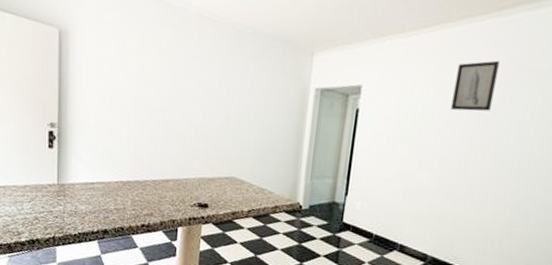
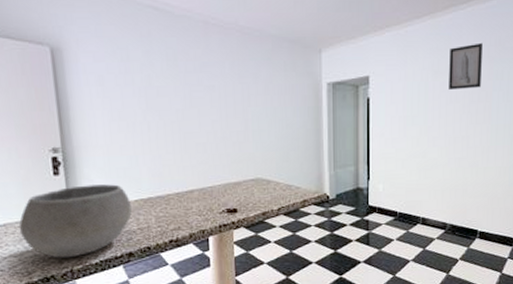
bowl: none [15,160,111,226] -> present [19,184,132,258]

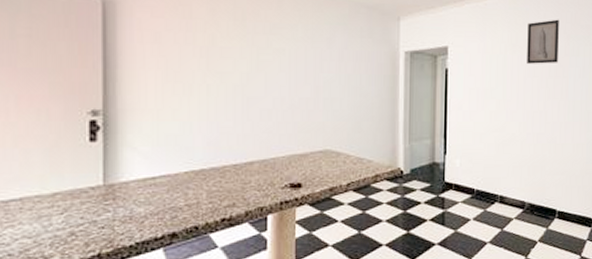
bowl: present [19,184,132,258] -> none [39,153,179,240]

